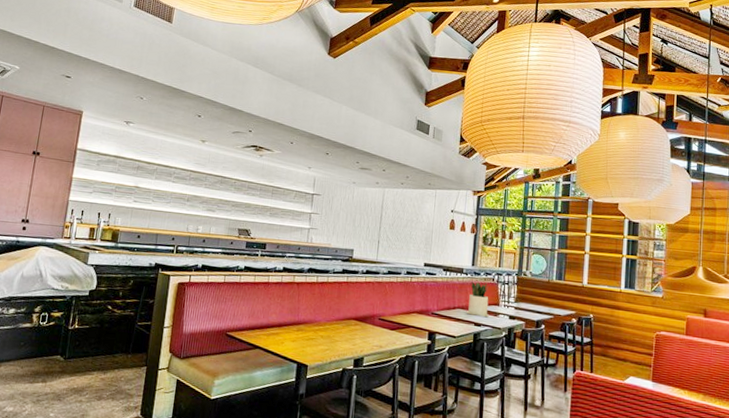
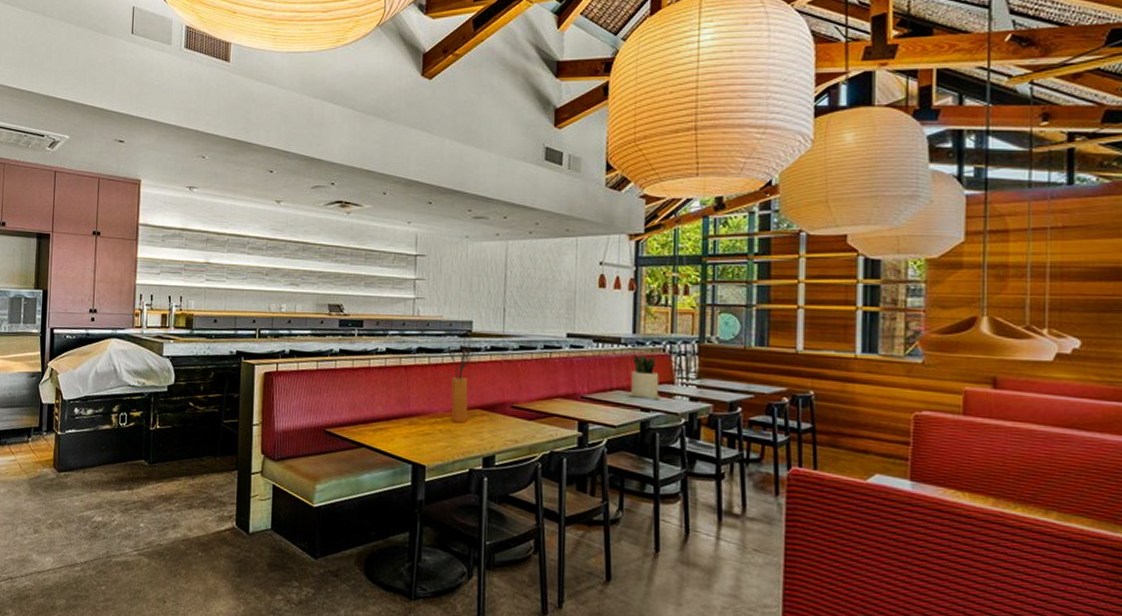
vase: none [331,263,356,331] -> present [448,338,477,424]

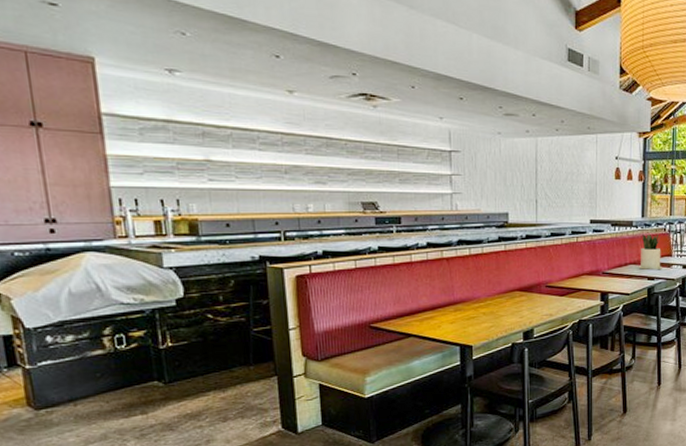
vase: present [448,338,477,424] -> none [488,229,513,305]

